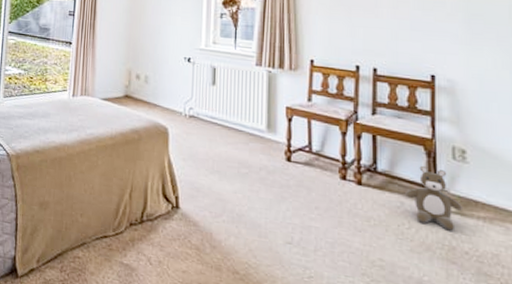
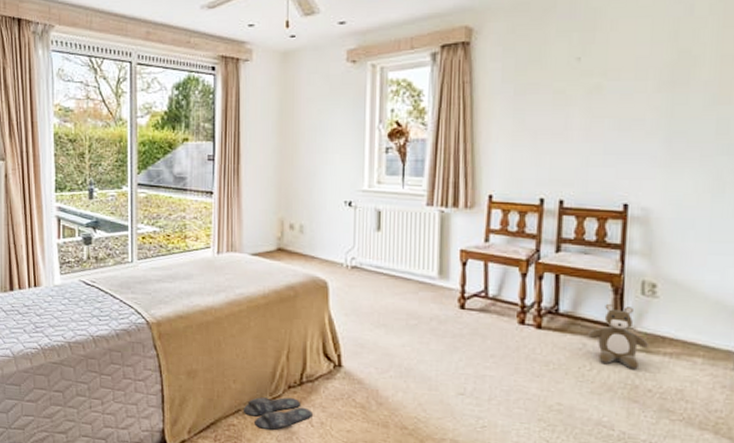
slippers: none [88,232,151,266] -> present [243,397,312,431]

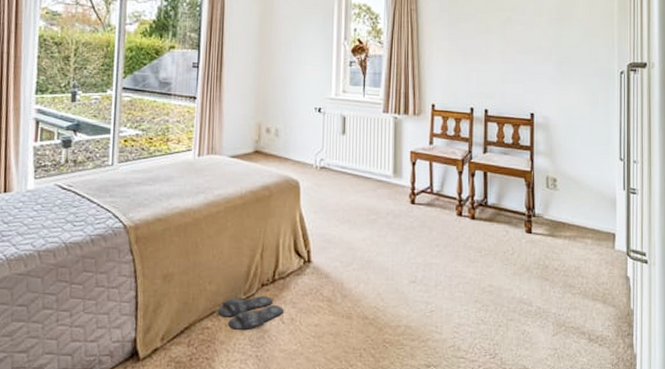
teddy bear: present [588,303,650,370] -> none [510,195,554,252]

